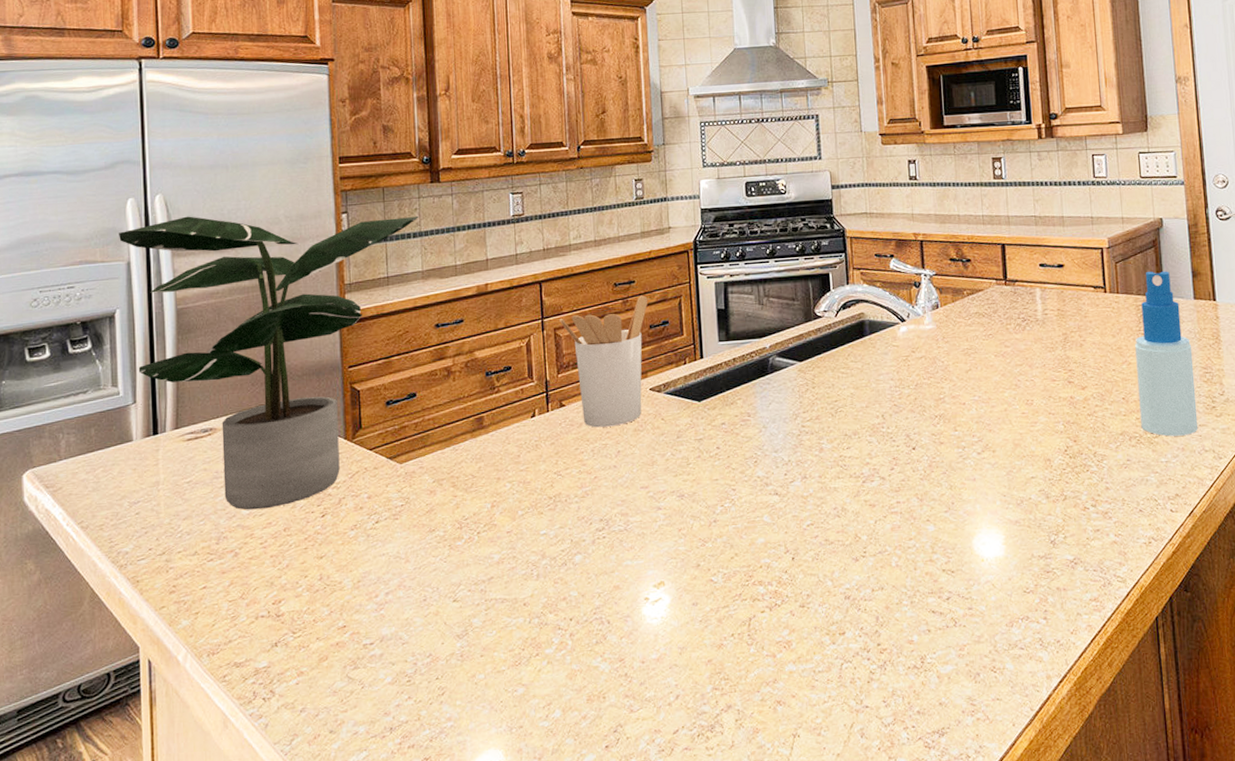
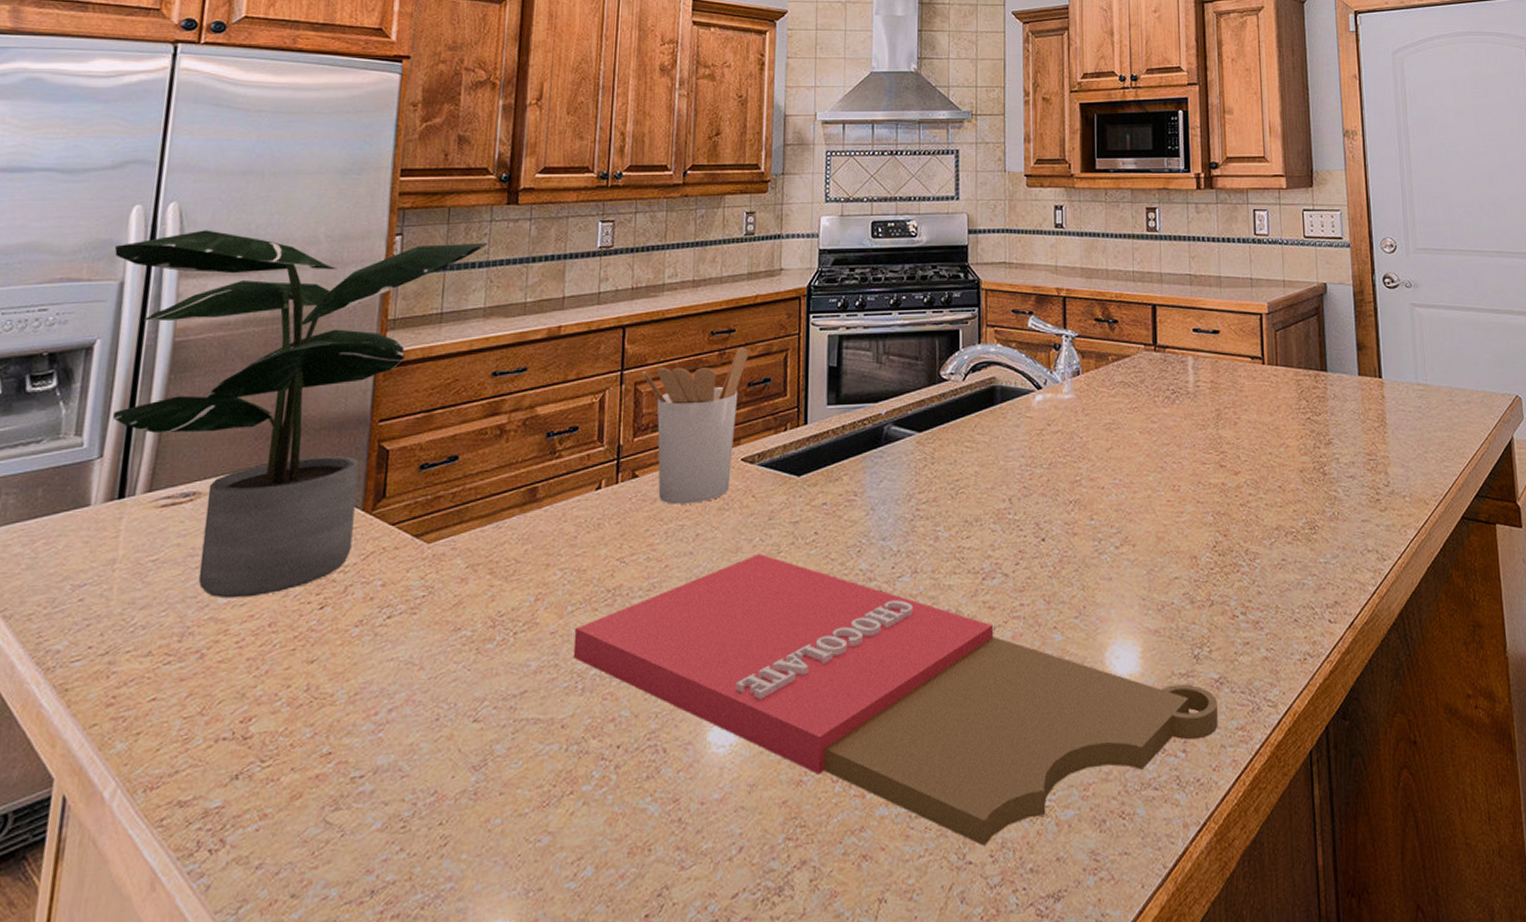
cutting board: none [526,466,1074,695] -> present [573,554,1218,847]
spray bottle: present [1135,271,1199,437] -> none [1294,341,1361,533]

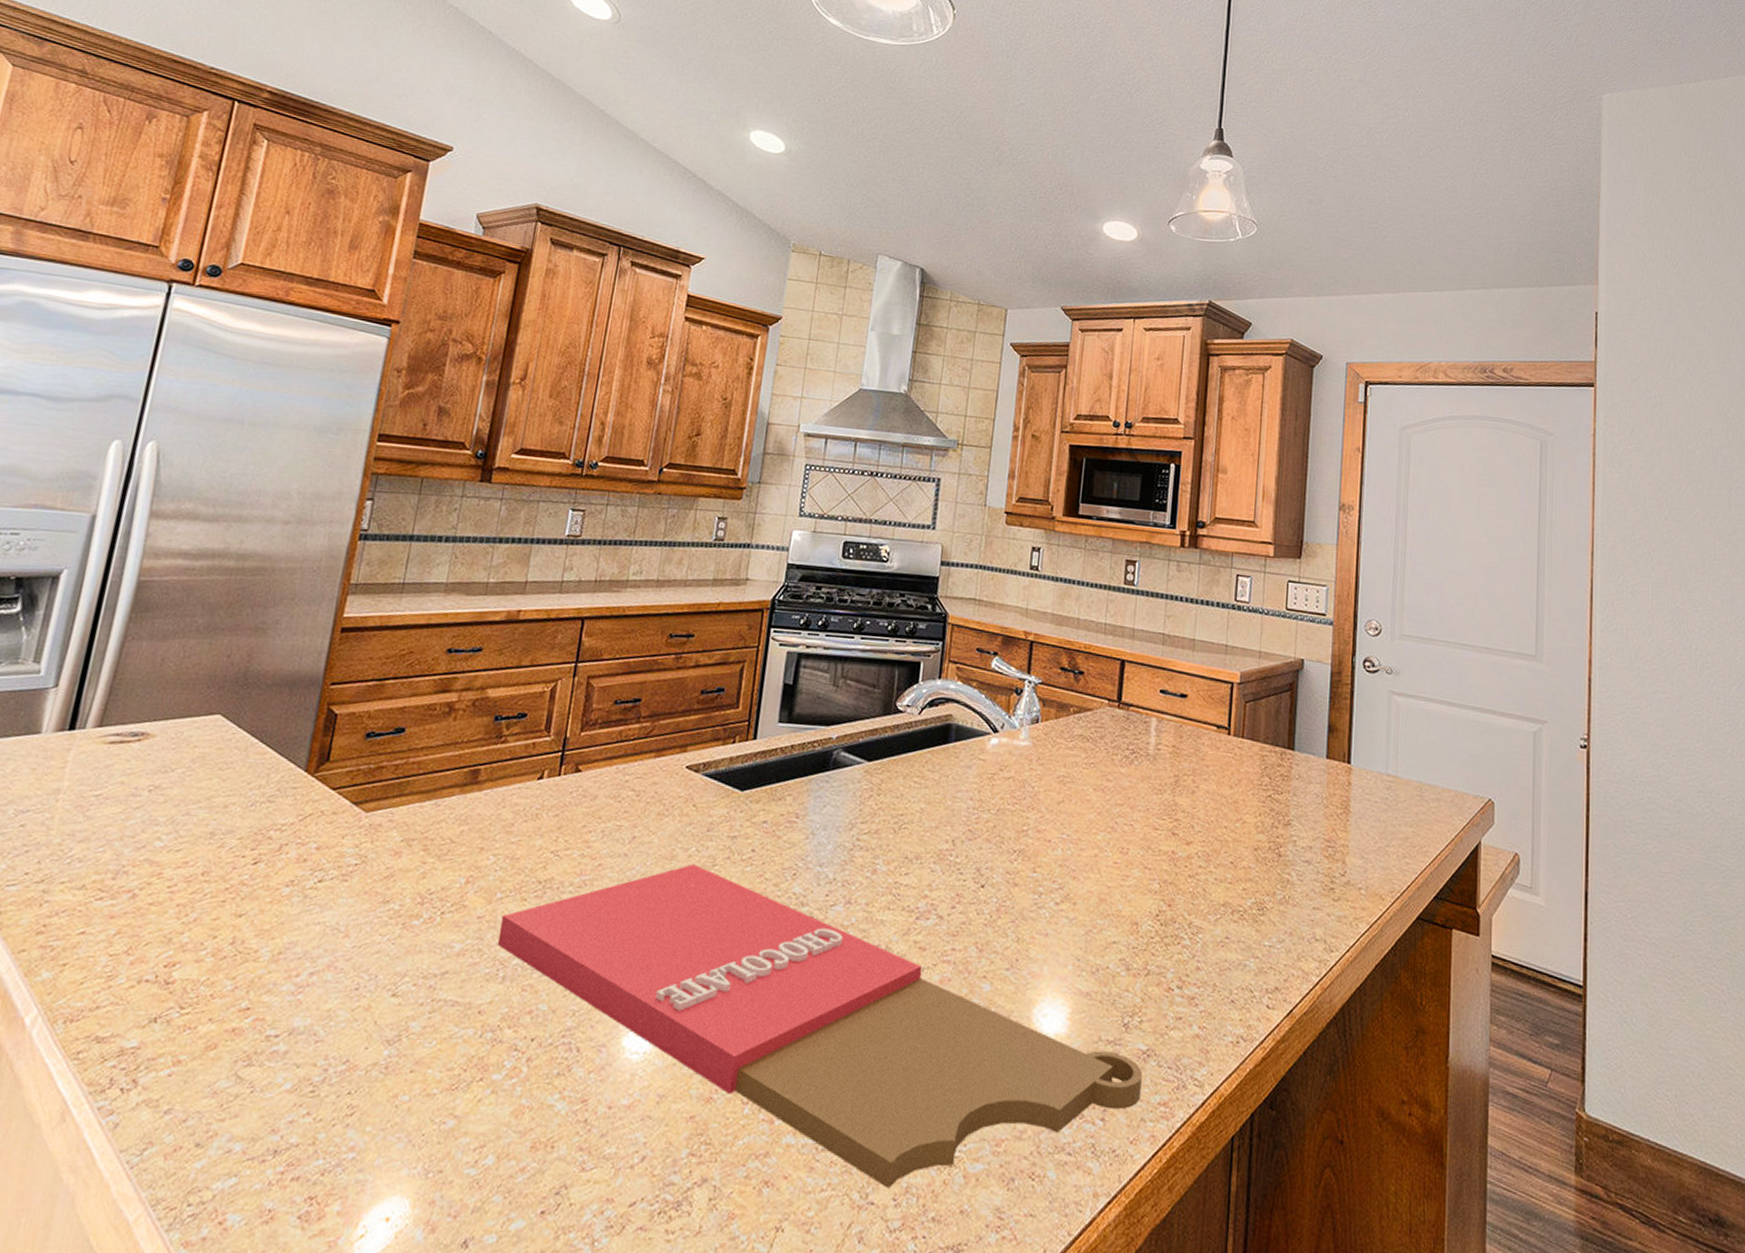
potted plant: present [112,230,488,599] -> none [71,472,457,844]
utensil holder: present [642,347,748,504] -> none [596,653,705,806]

